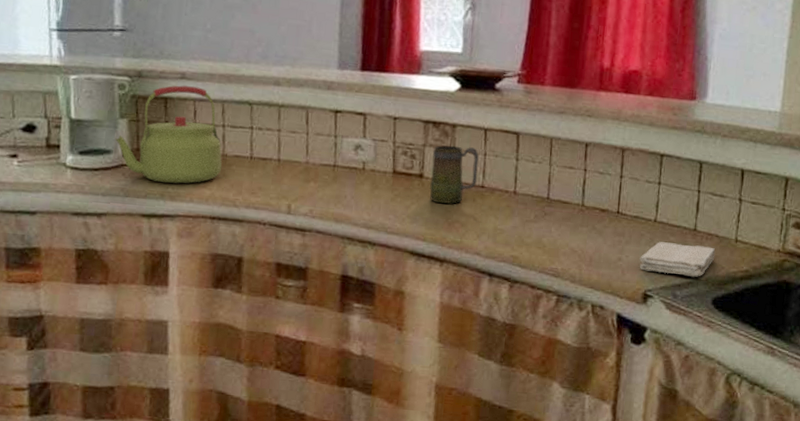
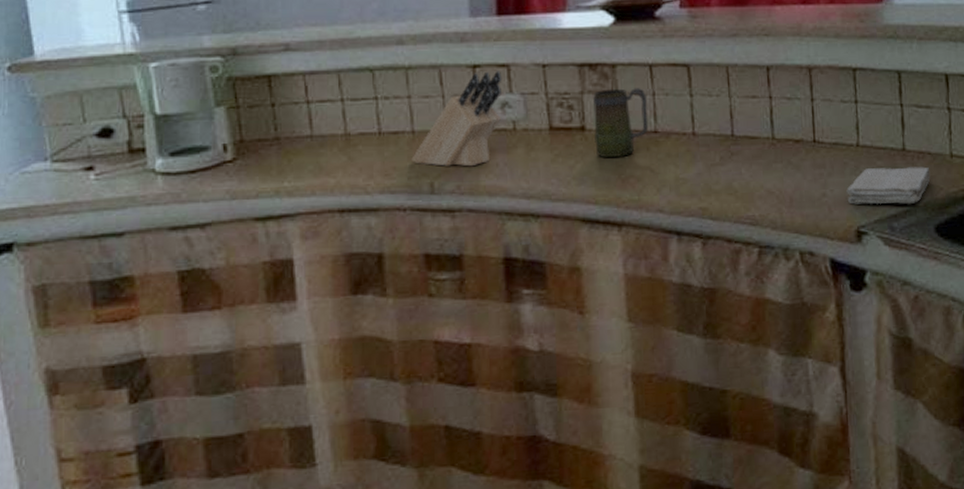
kettle: present [115,85,222,184] -> none [213,58,346,176]
knife block: none [275,117,359,196] -> present [411,71,502,167]

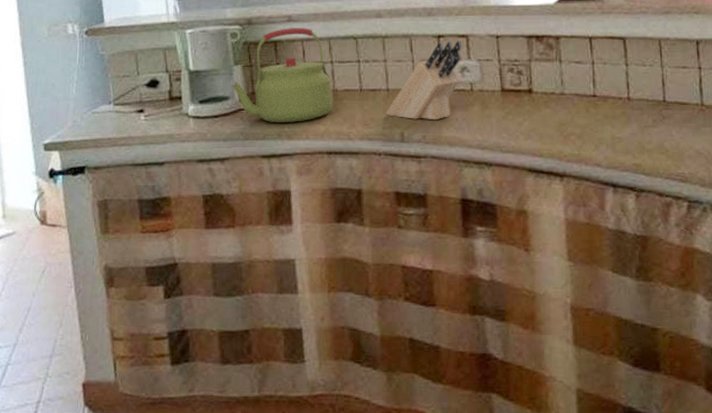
kettle: none [213,58,346,176] -> present [232,28,334,122]
mug: present [593,88,649,158] -> none [540,57,588,117]

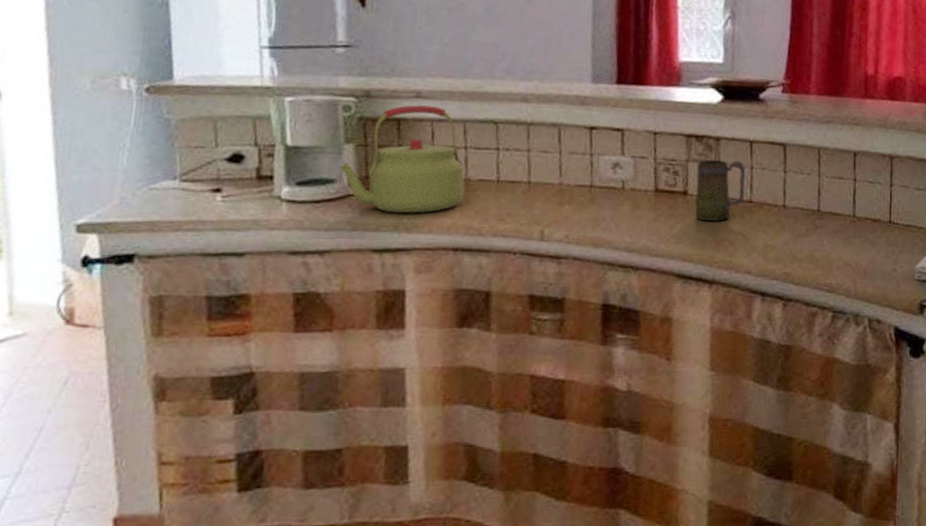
knife block: present [386,41,462,121] -> none [525,134,616,219]
mug: none [540,57,588,117] -> present [695,159,746,222]

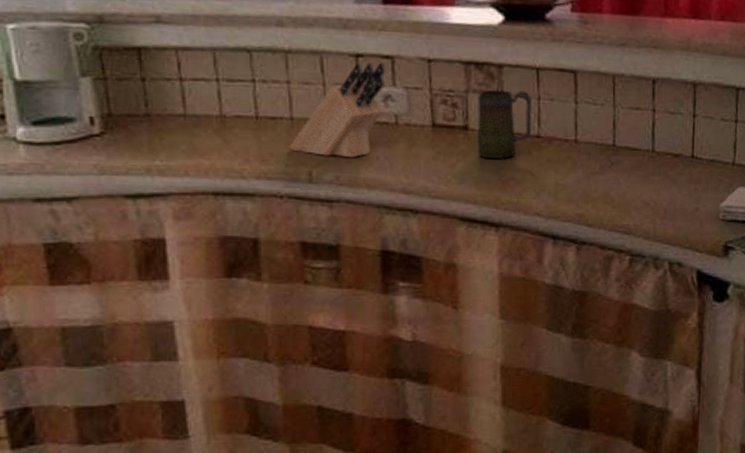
kettle: present [340,105,465,213] -> none [79,31,221,154]
knife block: none [525,134,616,219] -> present [289,62,386,158]

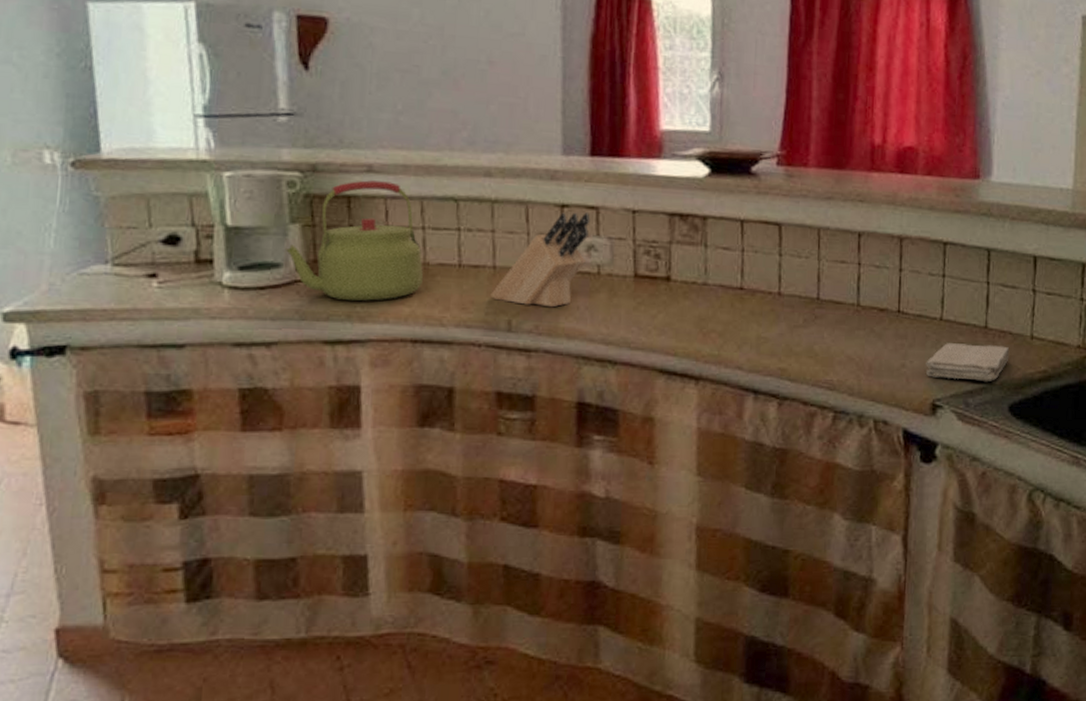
kettle: none [79,31,221,154] -> present [286,180,424,301]
mug: present [477,89,532,160] -> none [679,241,736,312]

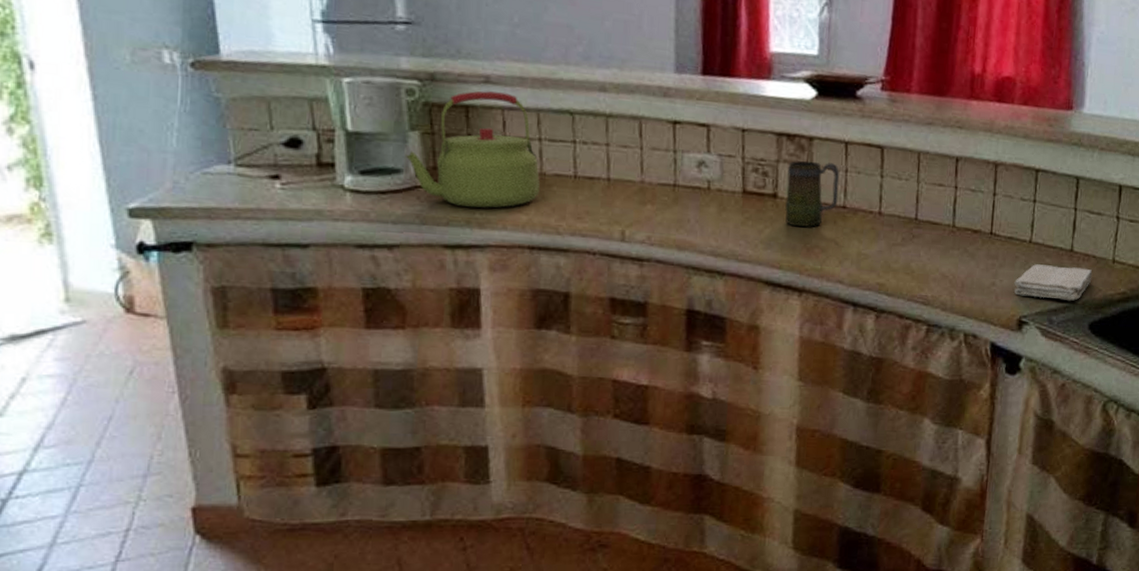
knife block: present [490,212,591,308] -> none [605,129,702,220]
mug: none [679,241,736,312] -> present [785,161,840,228]

